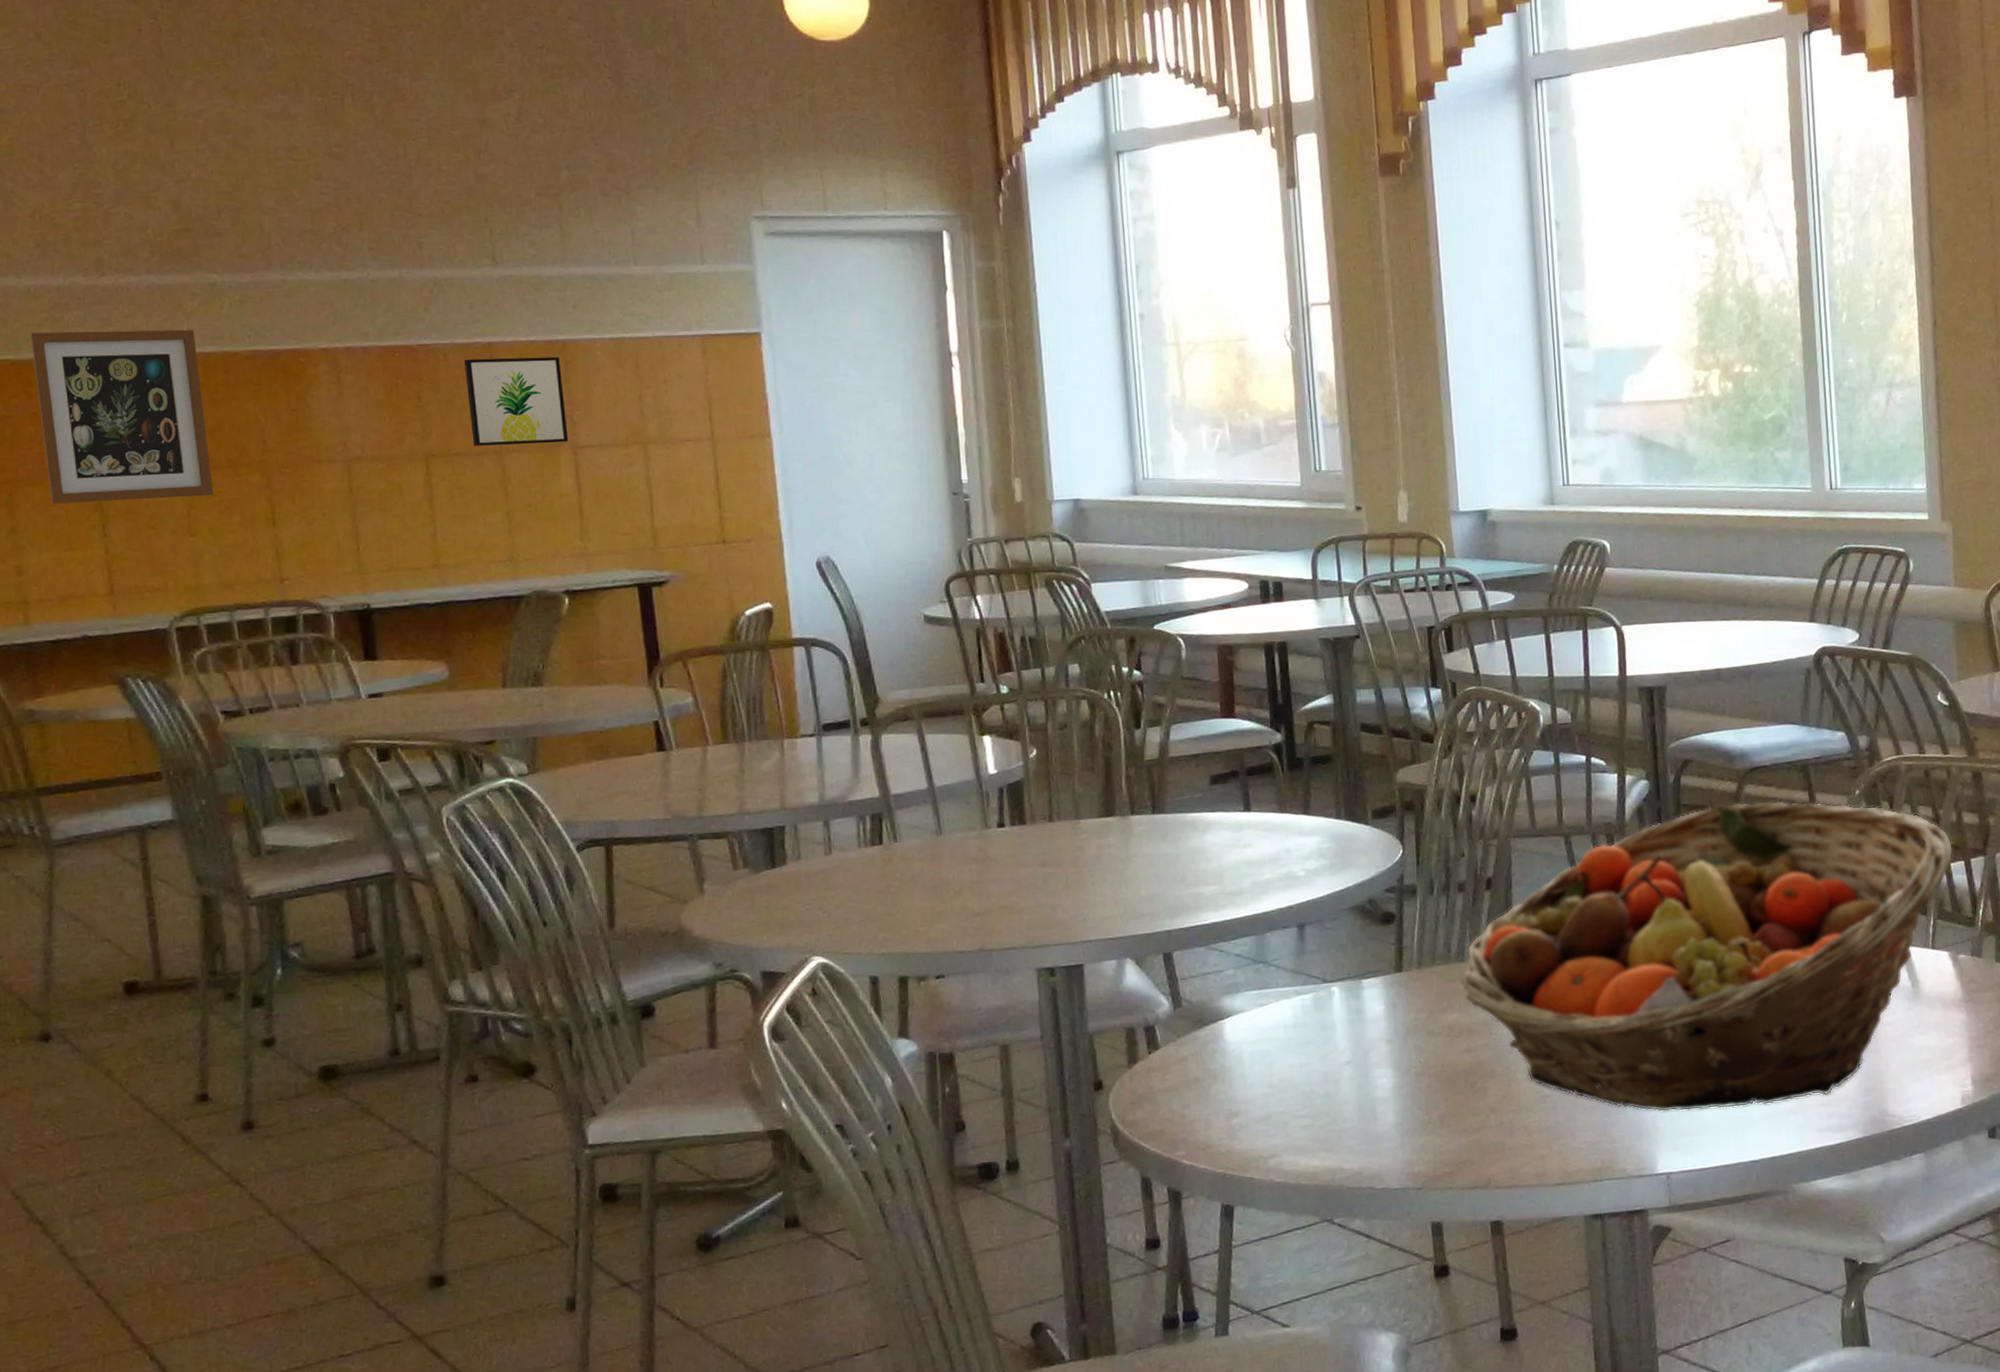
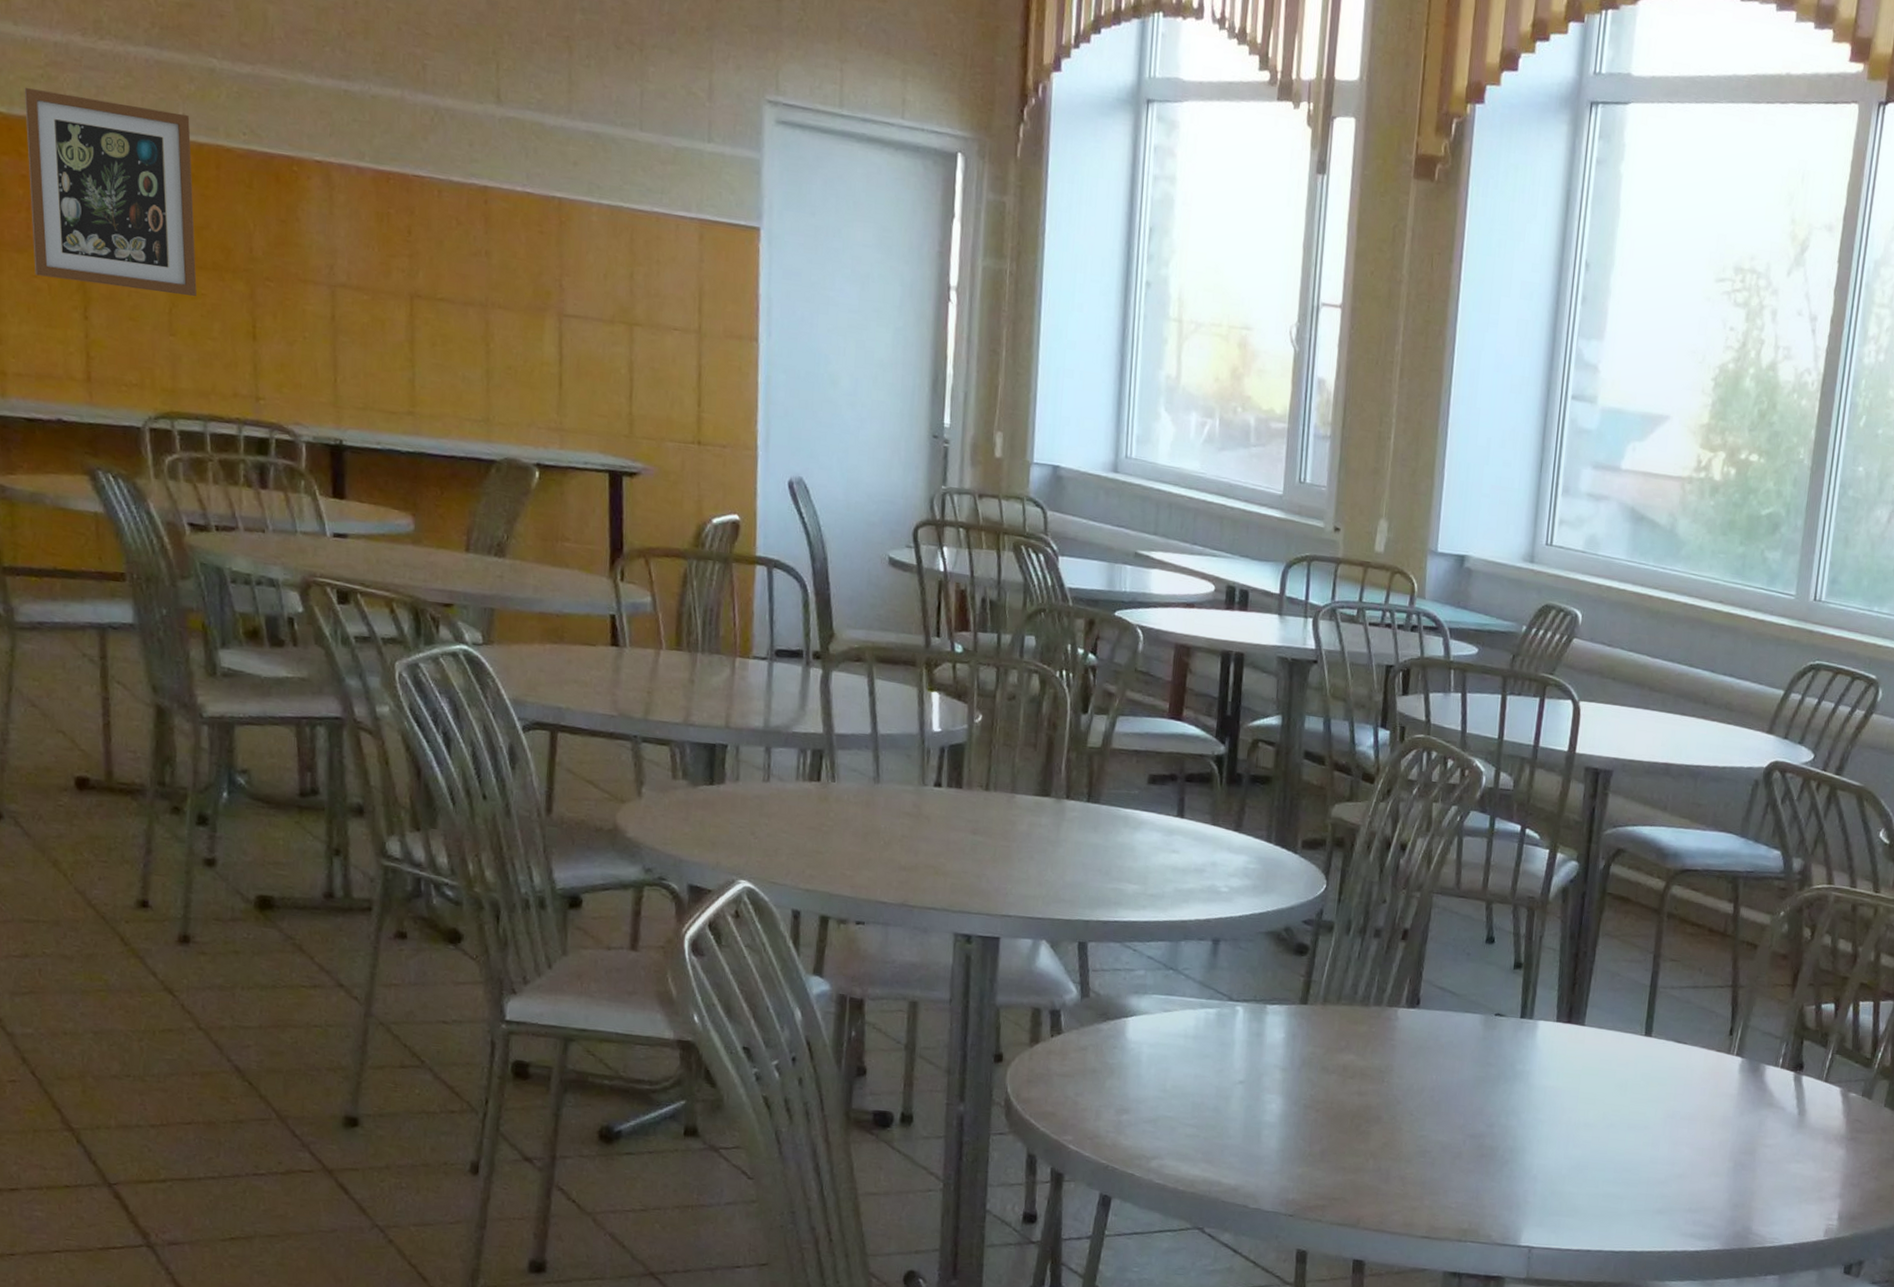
wall art: present [464,356,569,446] -> none [458,199,556,308]
fruit basket: present [1459,801,1954,1112] -> none [1361,899,1866,1203]

